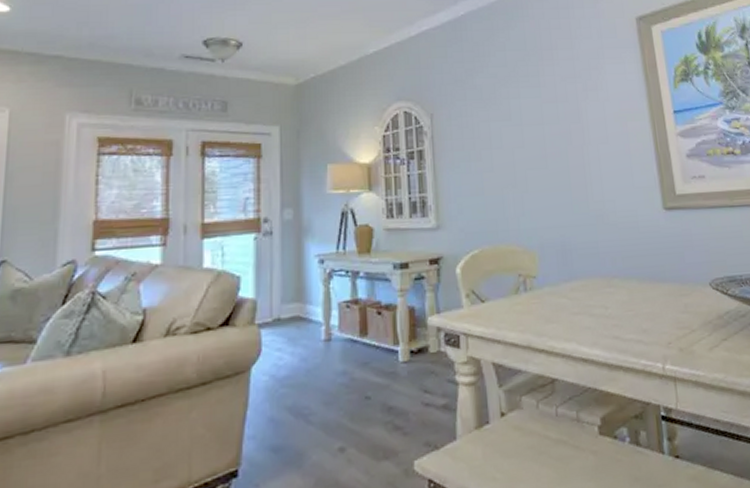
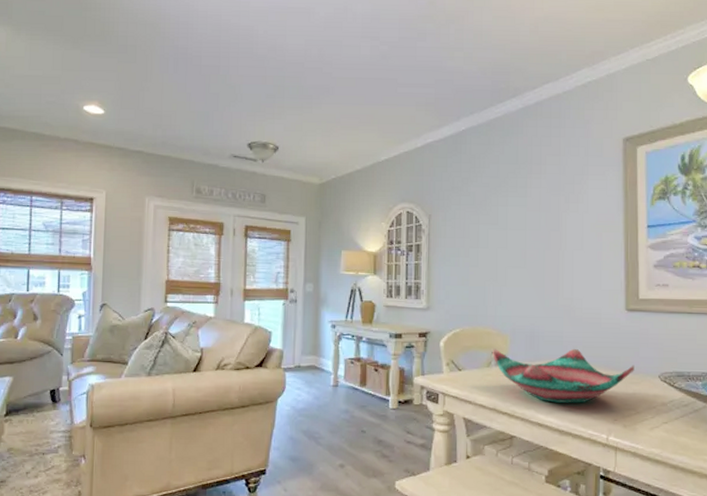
decorative bowl: none [520,260,682,330] -> present [493,348,634,403]

